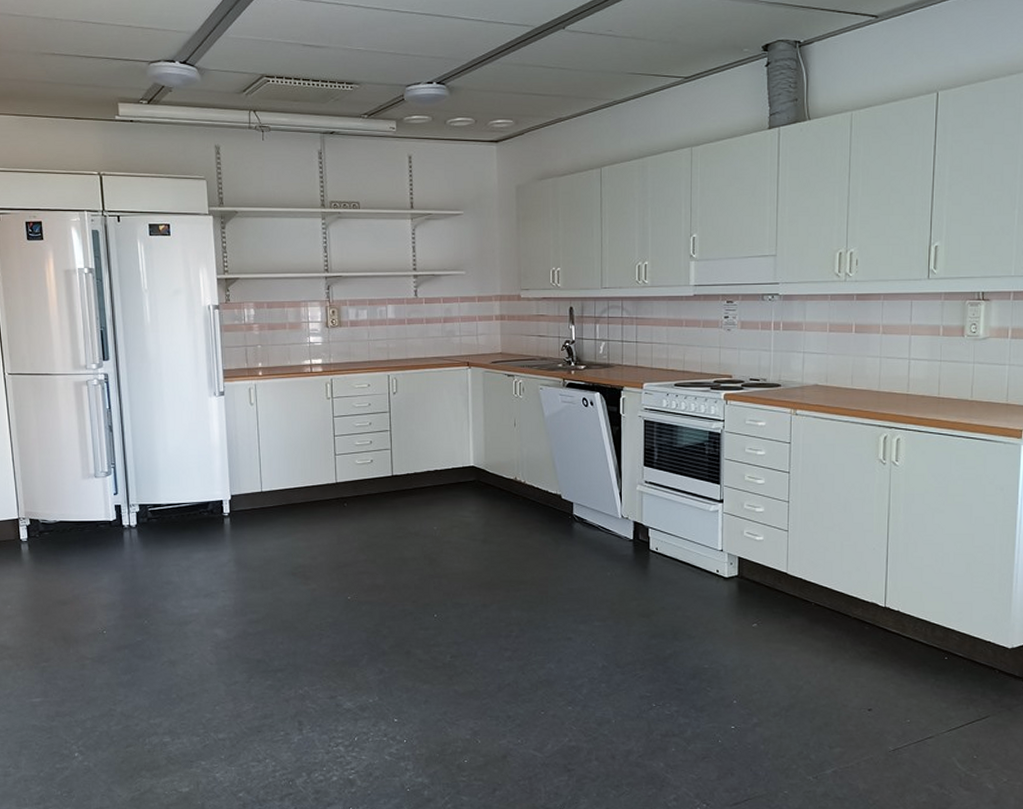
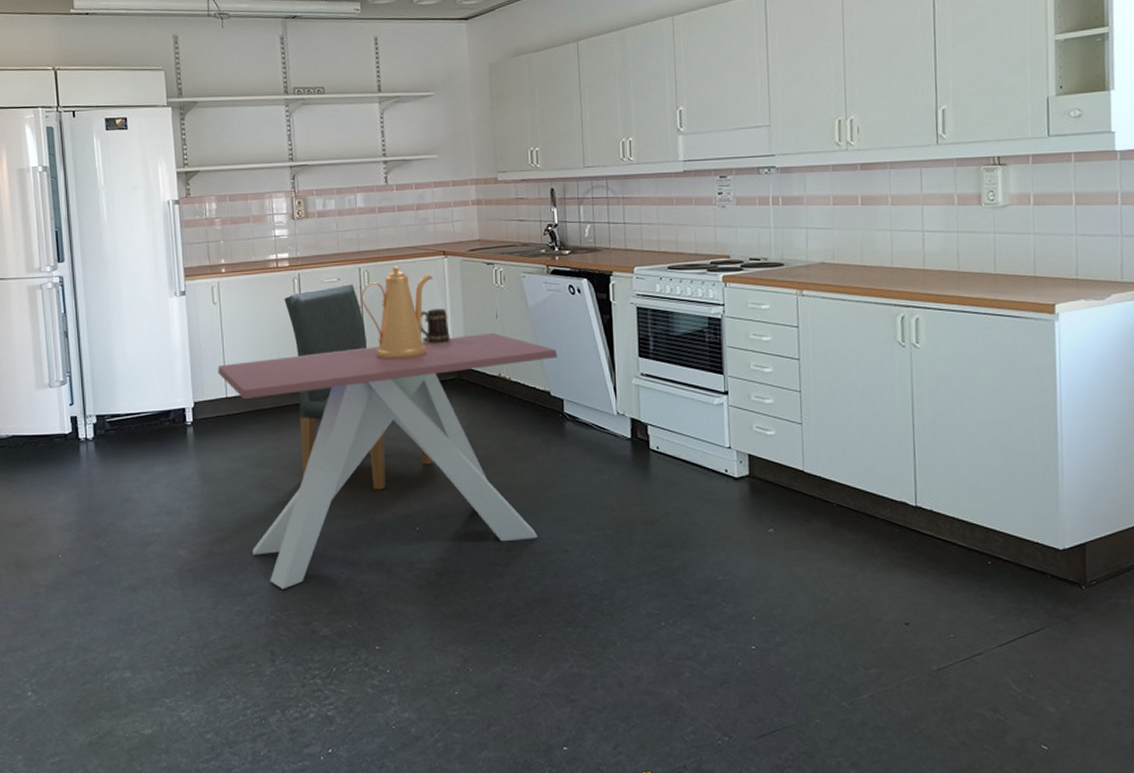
dining table: none [254,439,570,667] -> present [218,332,558,589]
dining chair: none [317,390,451,580] -> present [284,284,433,490]
coffee pot: none [388,375,457,461] -> present [360,266,433,359]
mug: none [443,416,471,448] -> present [420,309,450,344]

